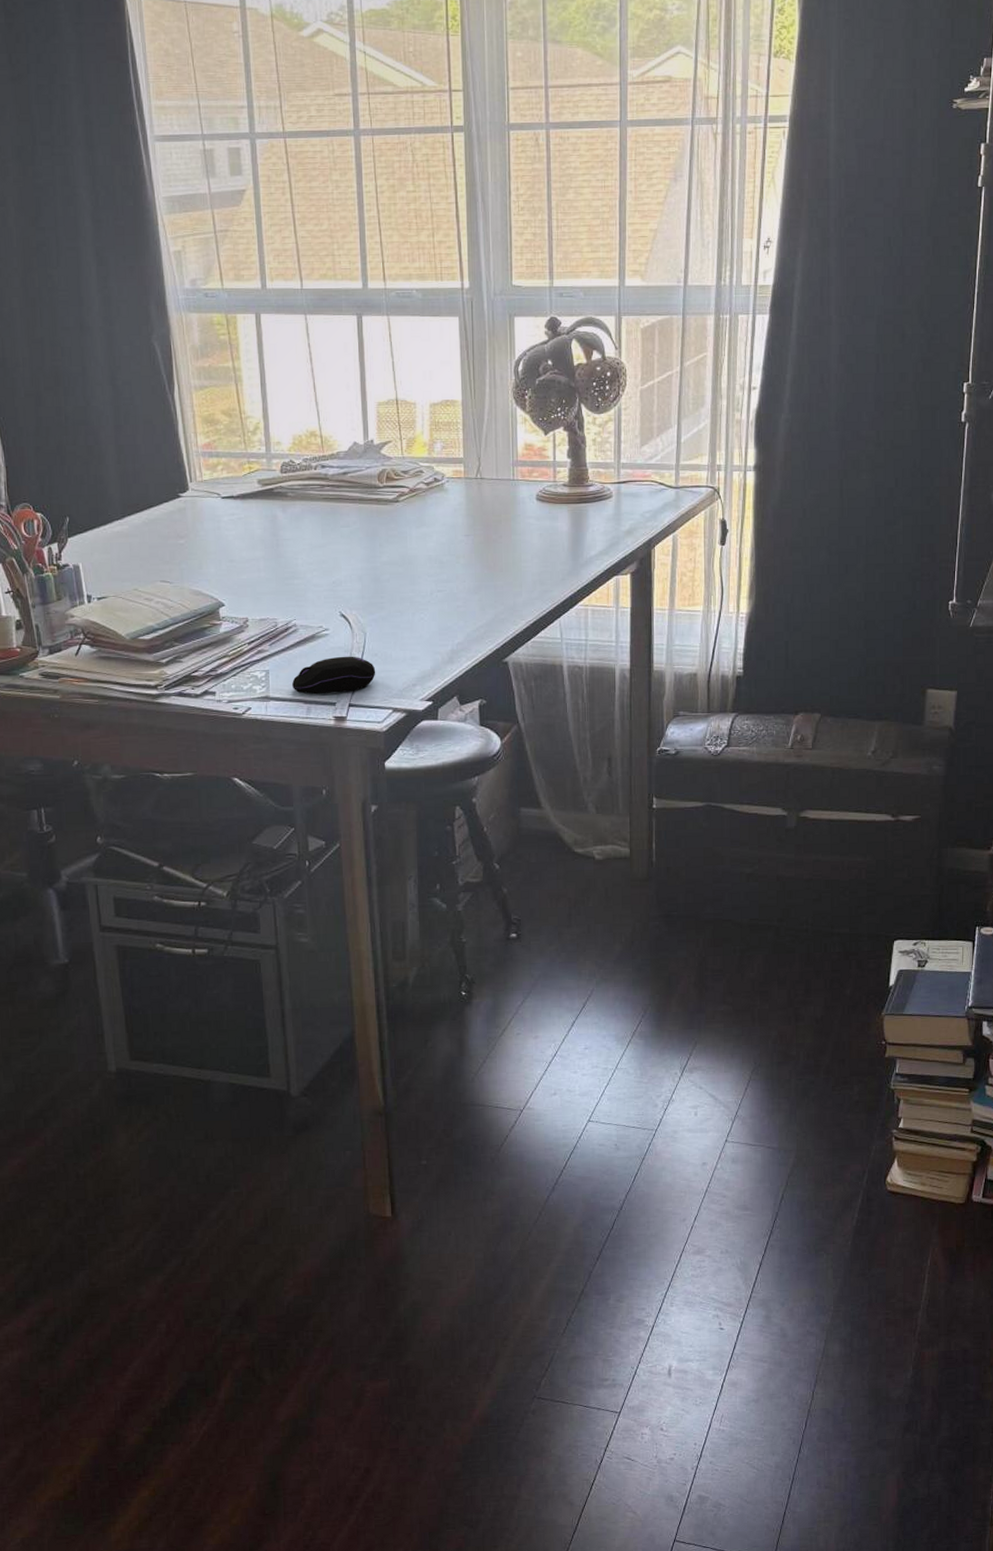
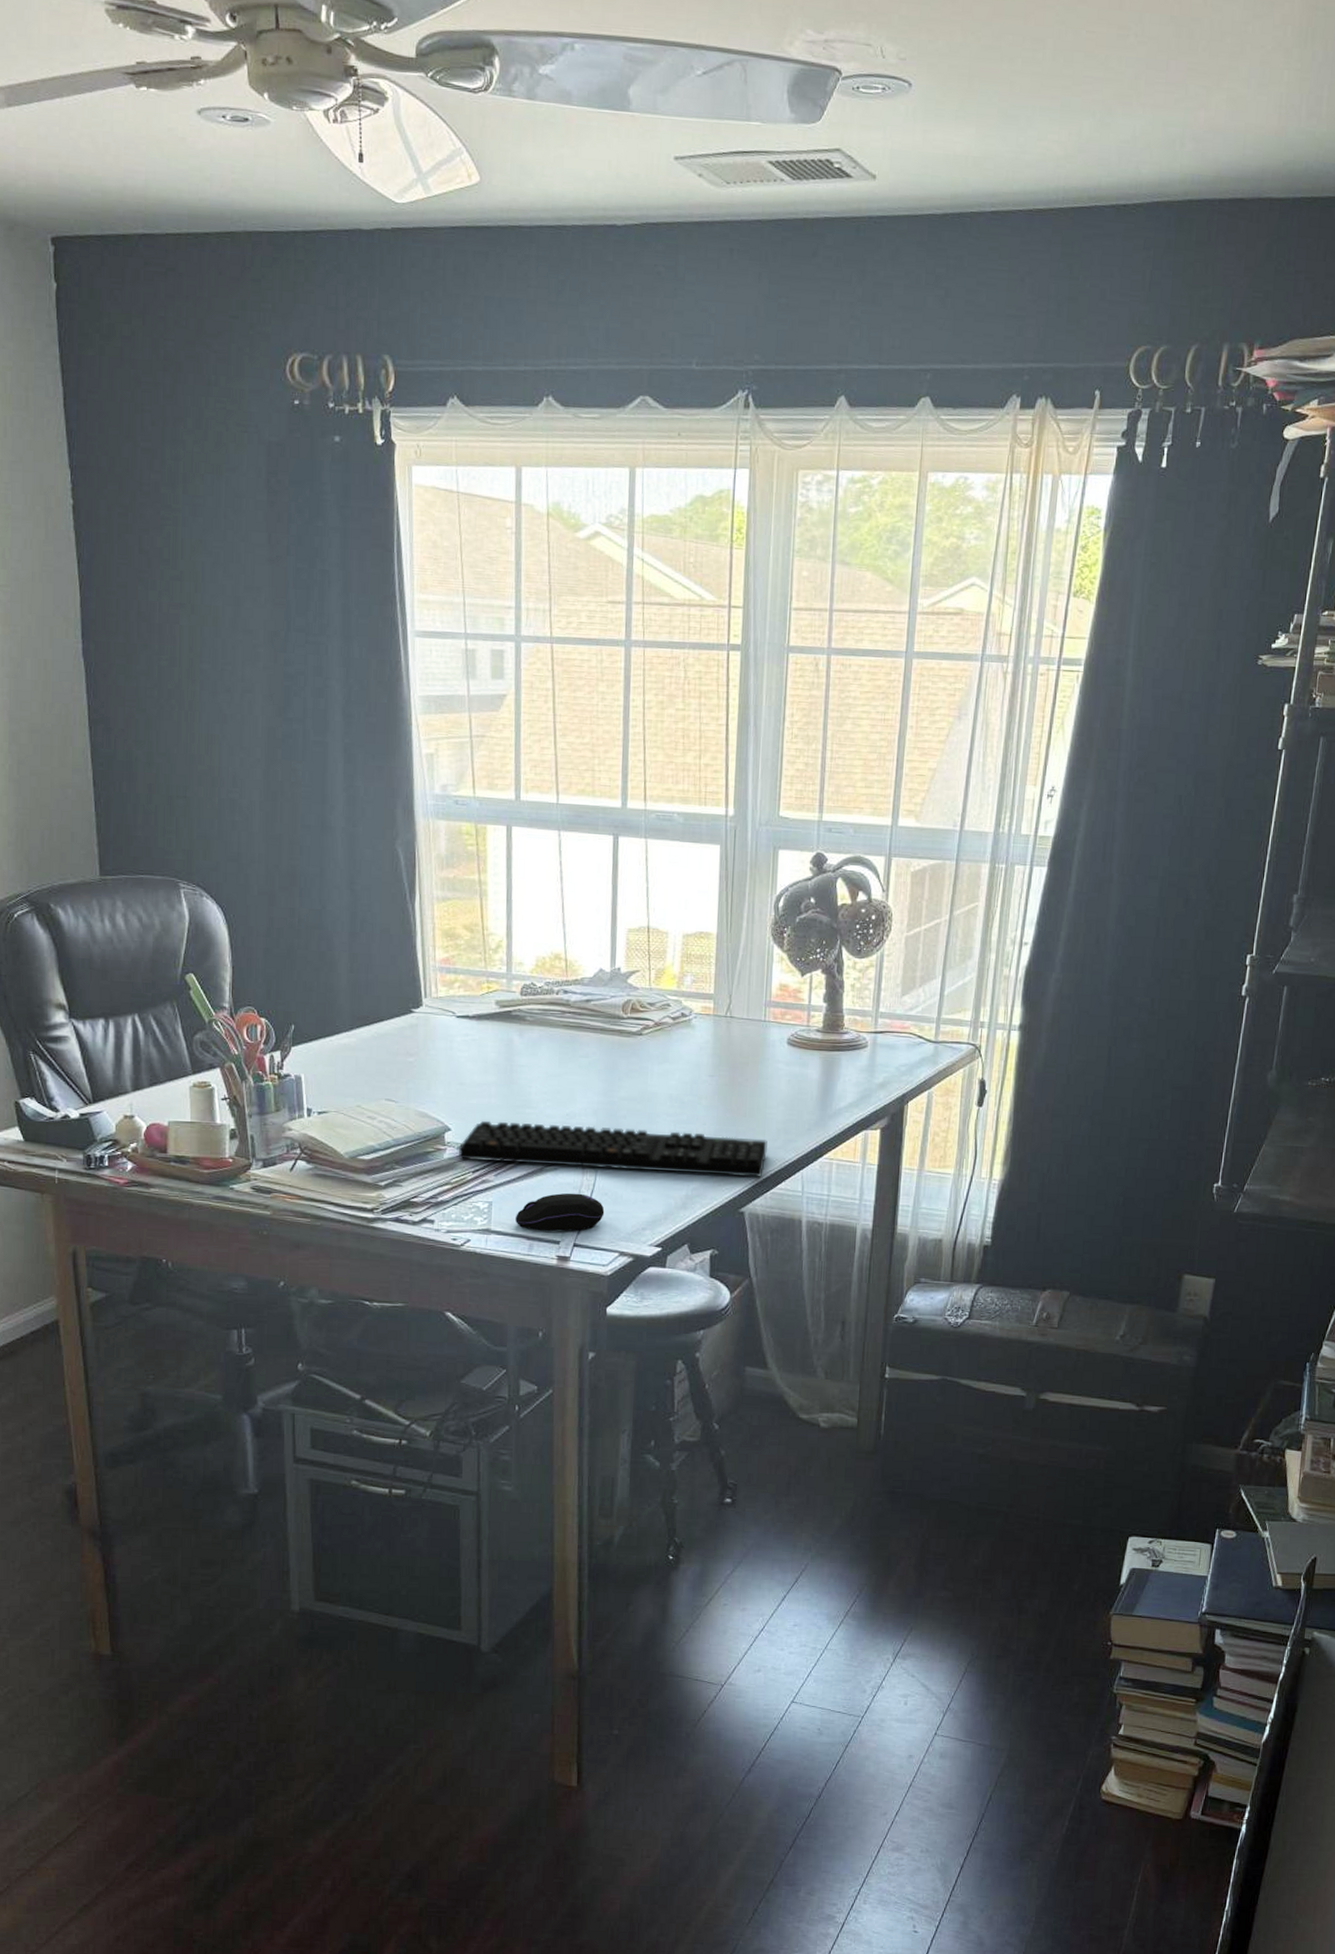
keyboard: none [233,590,525,633] -> present [458,1120,767,1177]

